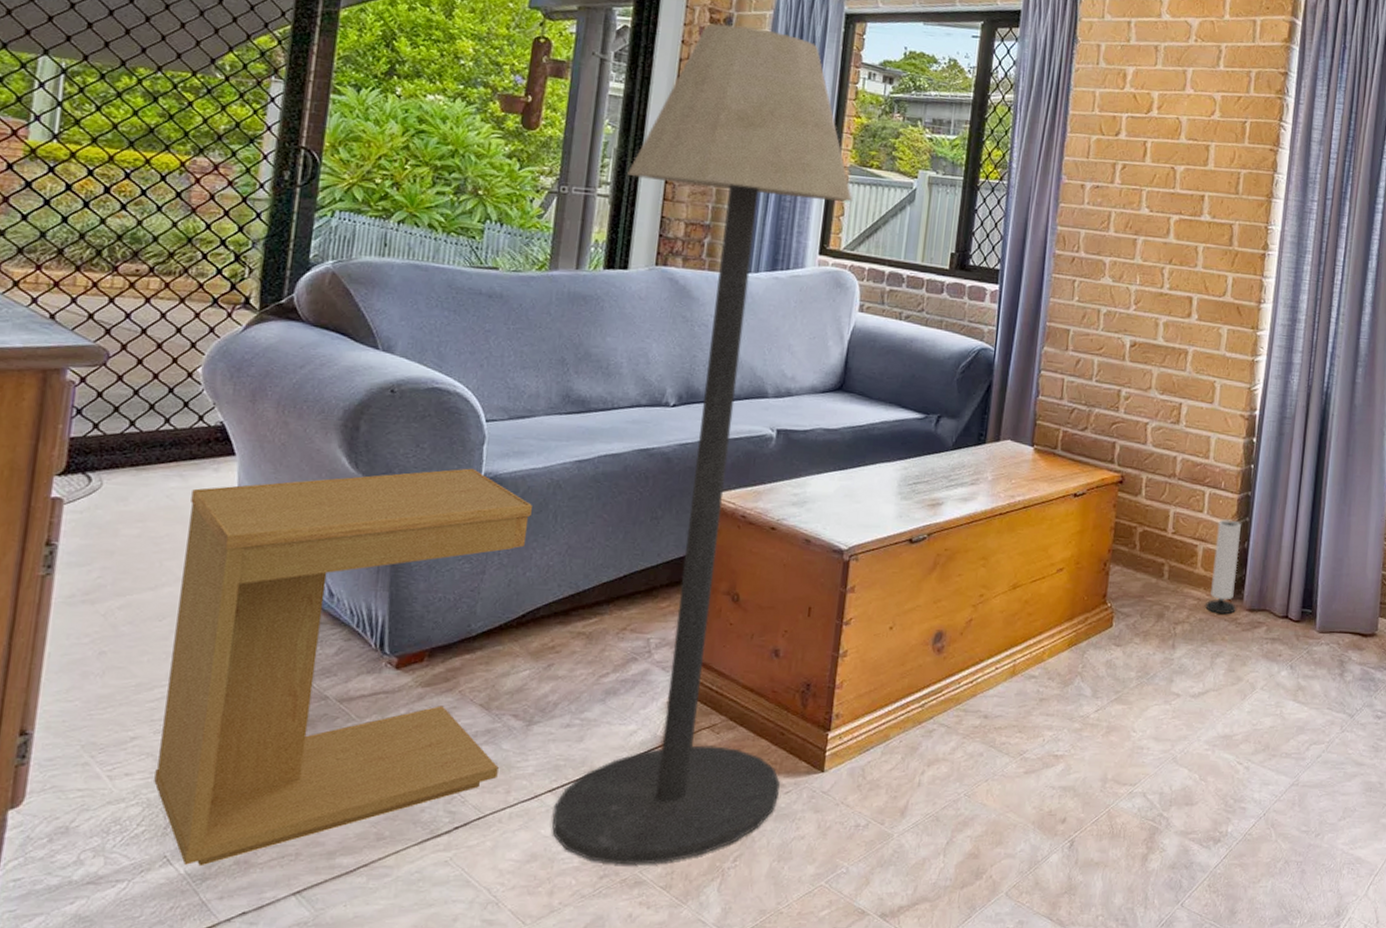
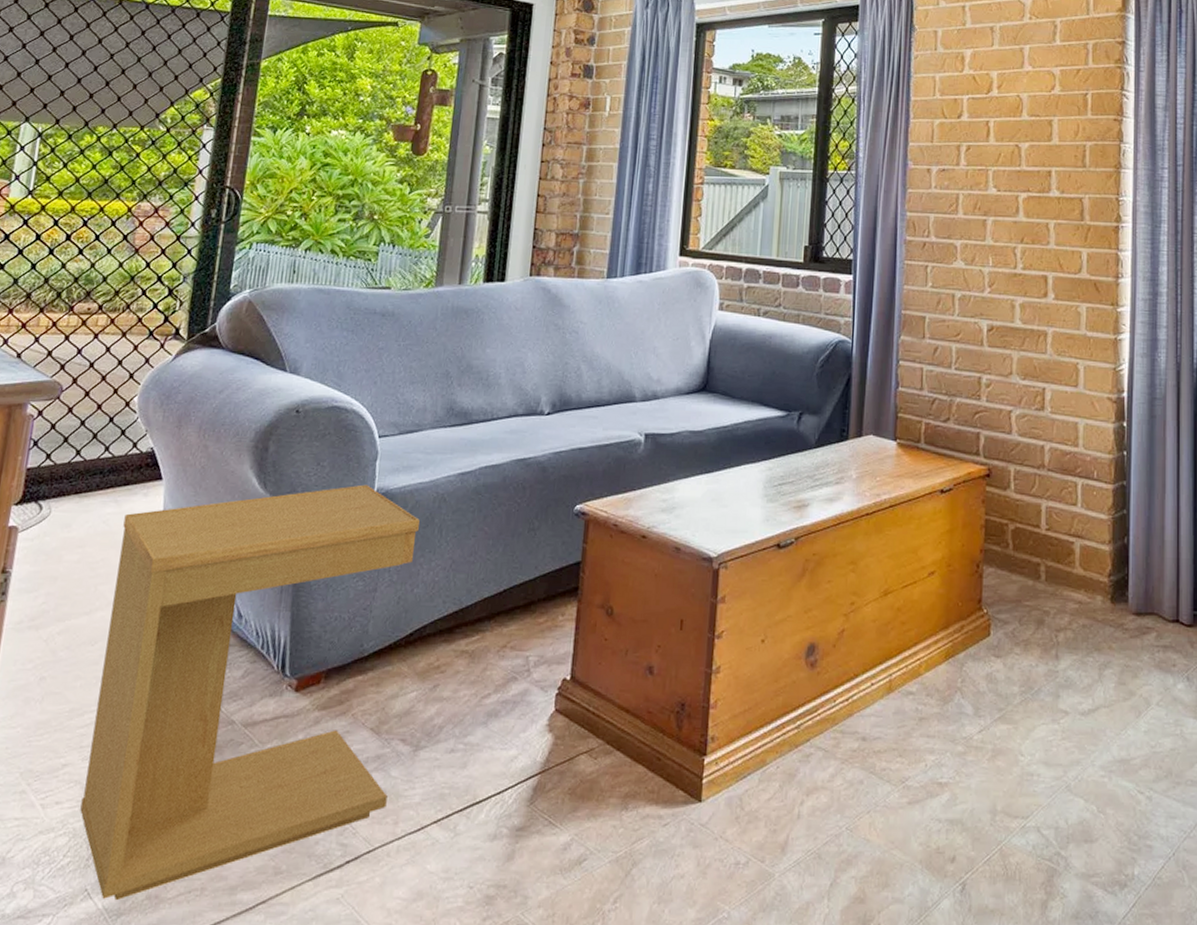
floor lamp: present [552,24,853,865] -> none [437,43,710,906]
speaker: present [1205,519,1241,614] -> none [1088,512,1121,618]

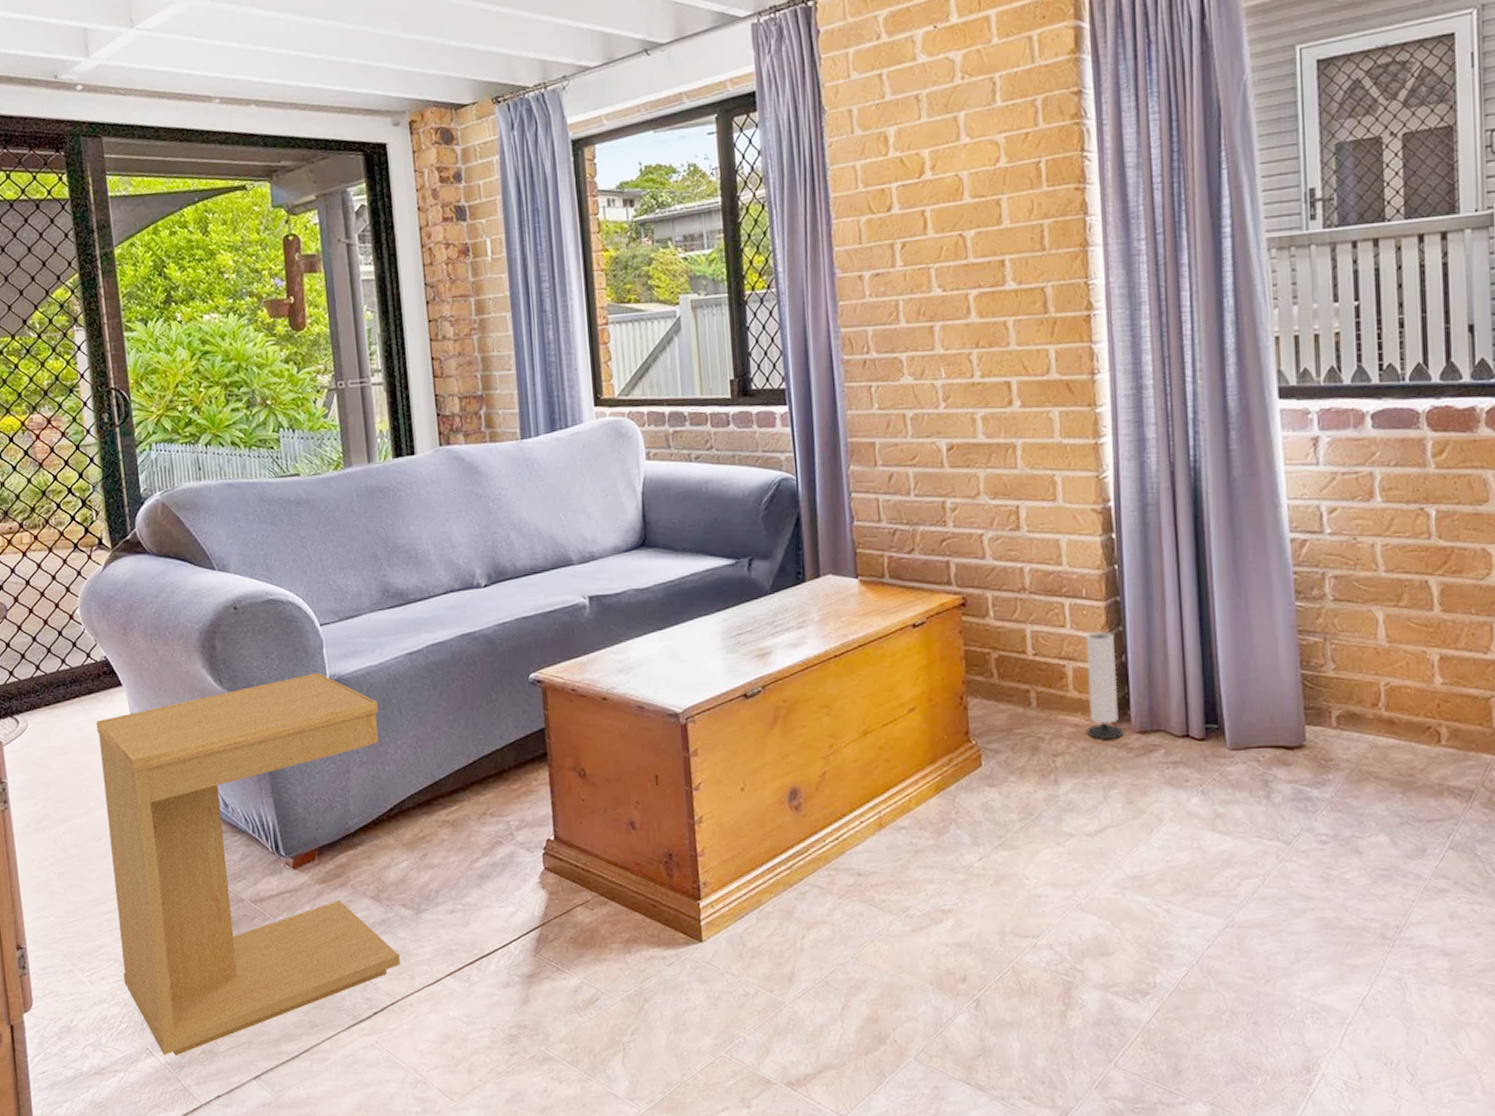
speaker: none [1088,512,1121,618] -> present [1086,631,1124,739]

